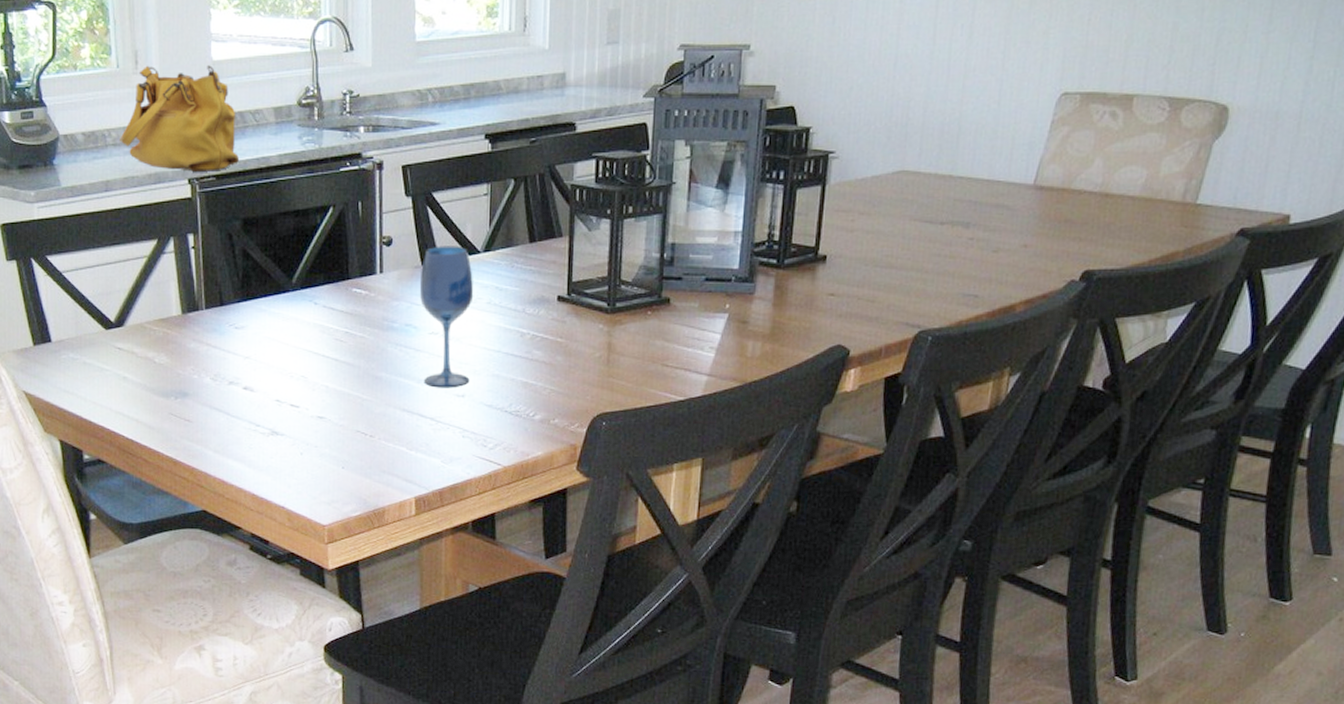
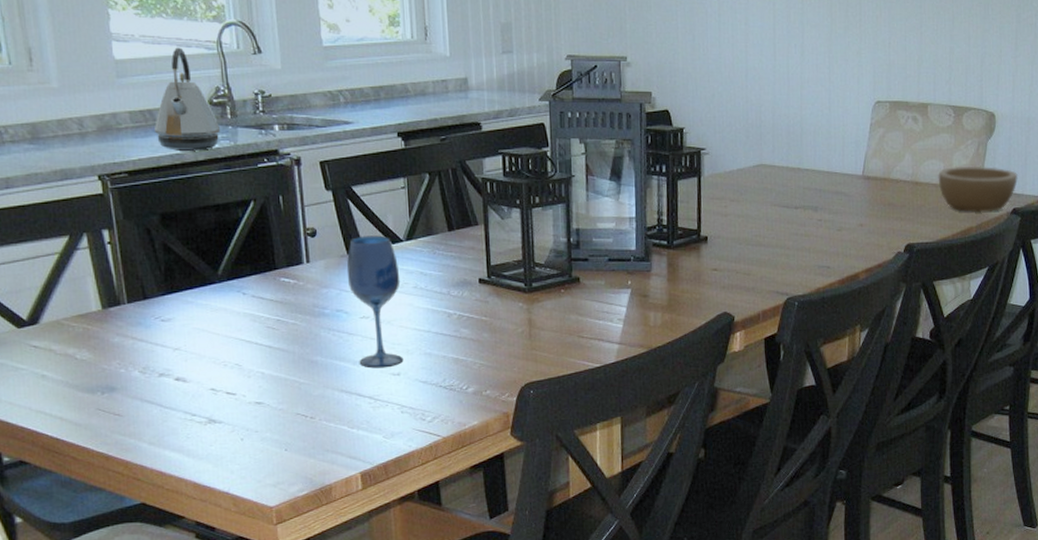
handbag: present [120,65,240,172] -> none [18,62,153,168]
kettle: none [243,46,306,154] -> present [153,47,220,151]
bowl: none [1137,173,1254,232] -> present [938,166,1019,212]

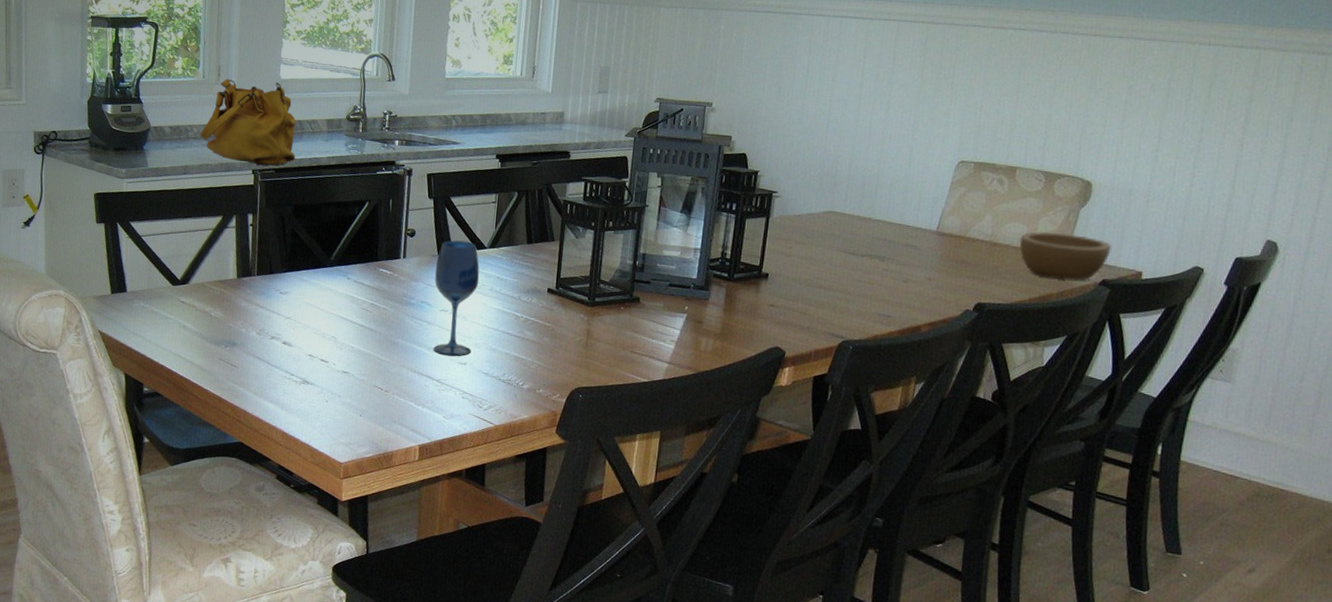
handbag: none [18,62,153,168] -> present [199,78,296,166]
kettle: present [153,47,220,151] -> none [300,72,352,157]

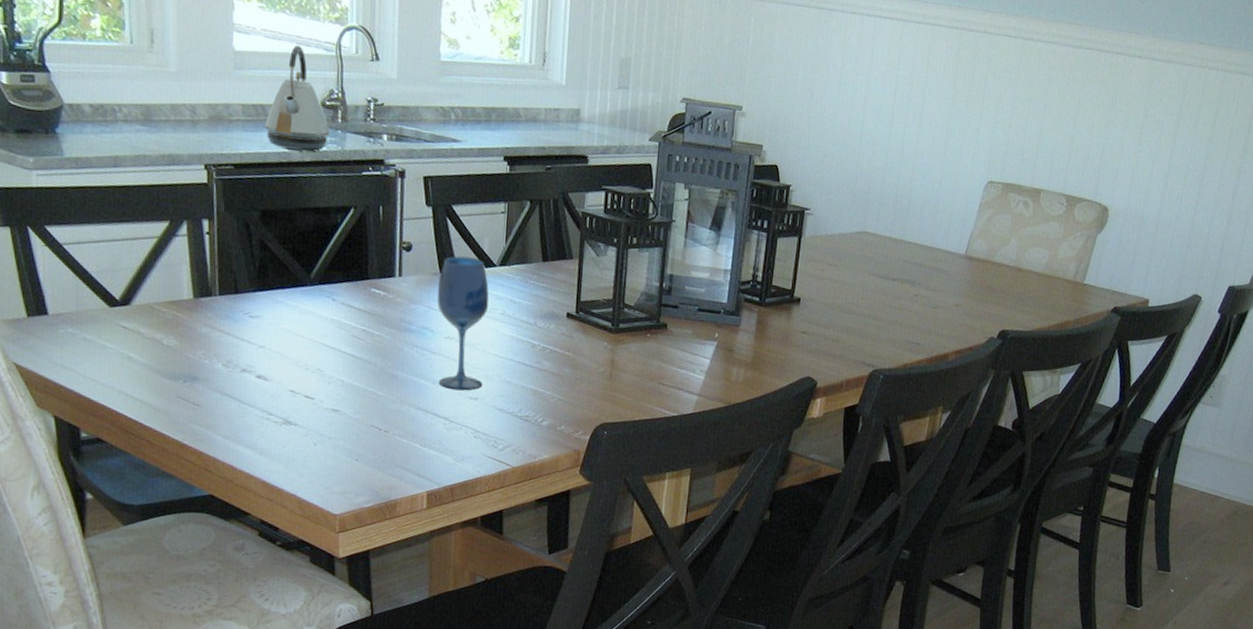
handbag: present [199,78,296,166] -> none [131,45,260,160]
kettle: none [300,72,352,157] -> present [264,45,329,152]
bowl: present [1019,231,1113,280] -> none [1041,256,1124,308]

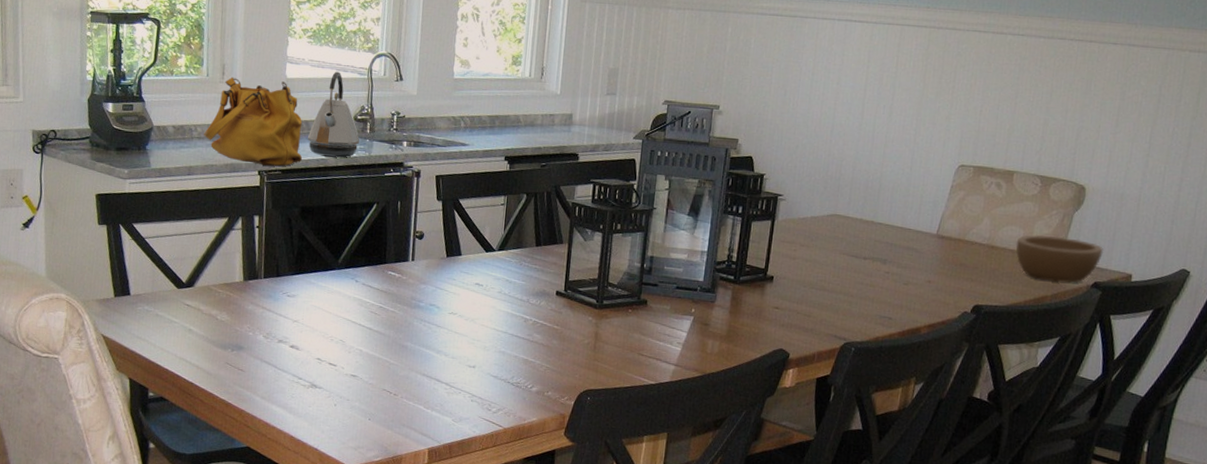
handbag: none [131,45,260,160] -> present [204,76,303,167]
wineglass: present [436,256,489,391] -> none [442,242,488,360]
bowl: none [1041,256,1124,308] -> present [1015,234,1104,283]

